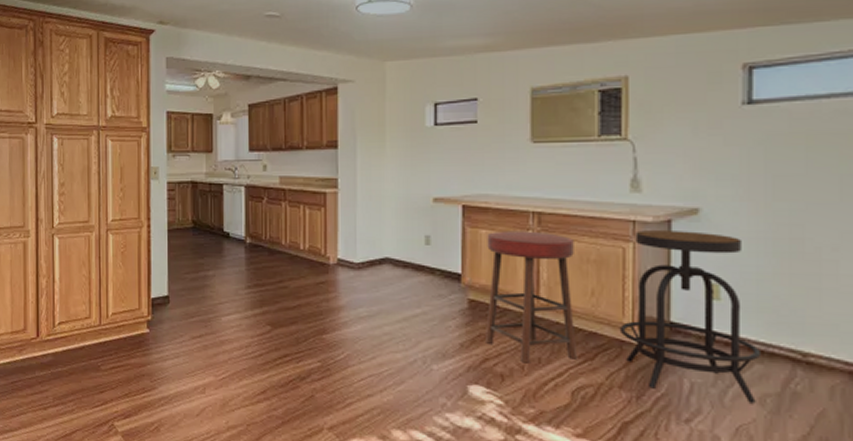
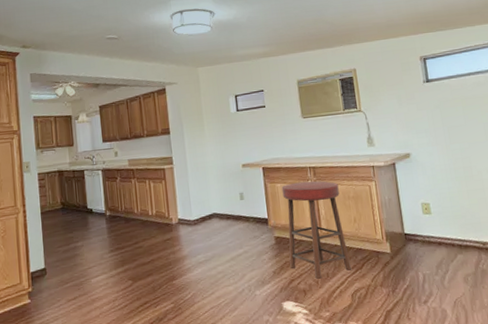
bar stool: present [619,230,762,404] -> none [374,169,463,283]

